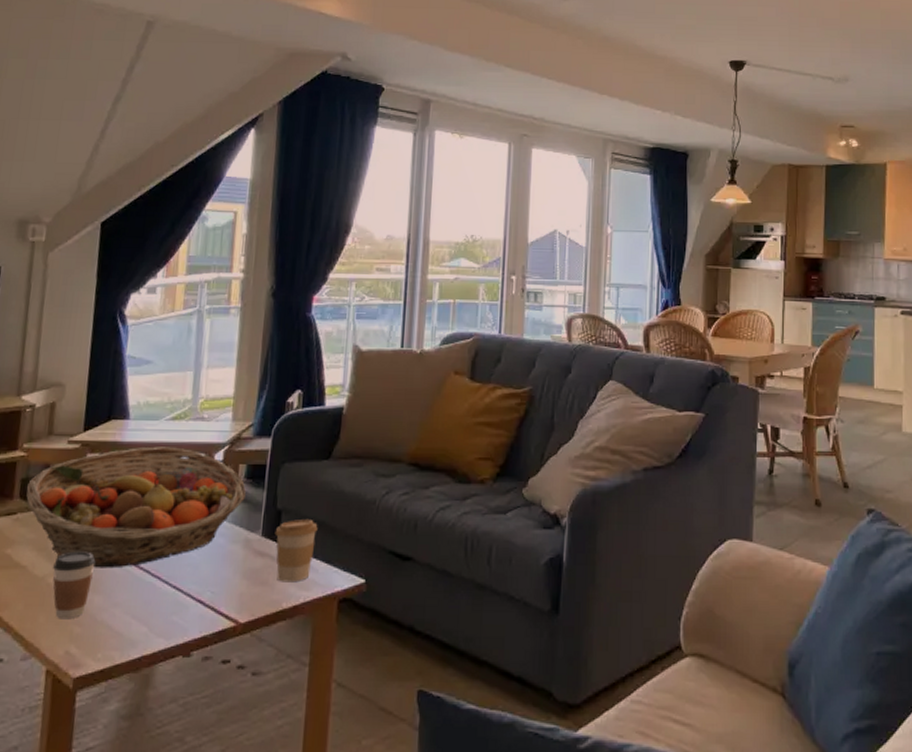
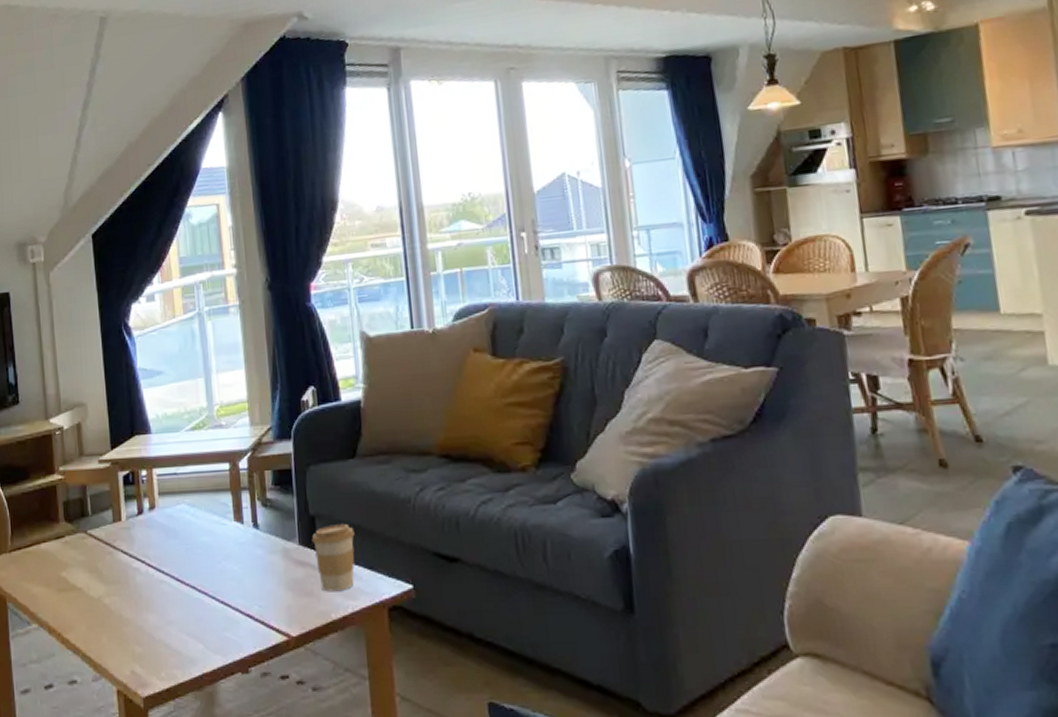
fruit basket: present [26,446,246,569] -> none [70,458,276,587]
coffee cup: present [53,551,96,620] -> none [106,570,144,640]

